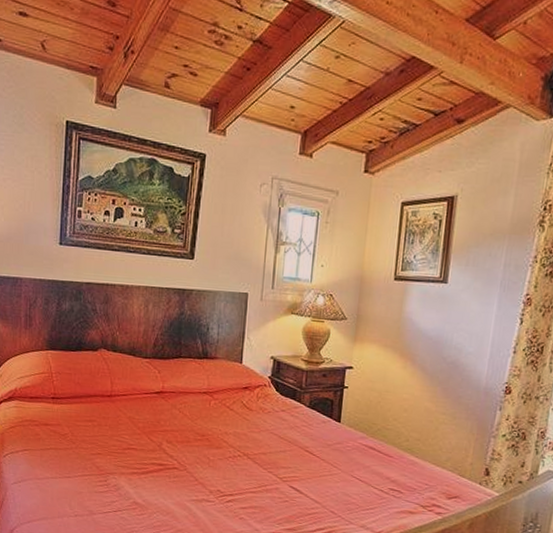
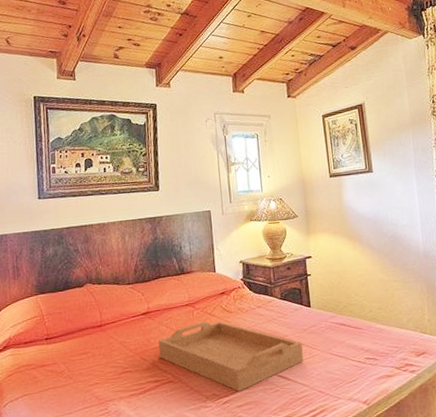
serving tray: none [168,414,324,494] -> present [158,321,304,392]

